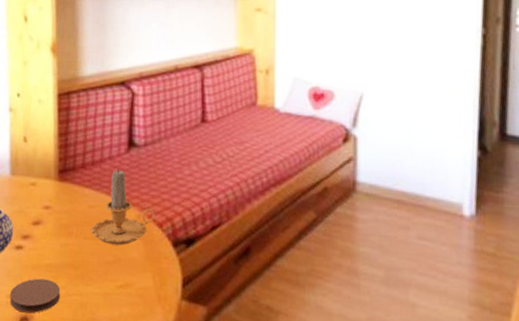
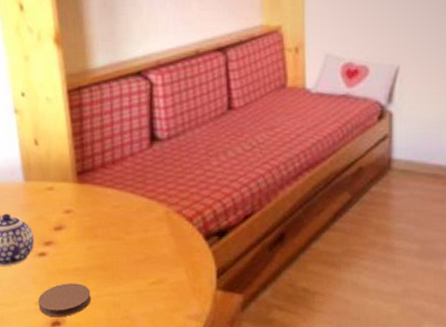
candle: present [91,168,155,246] -> none [117,165,184,243]

